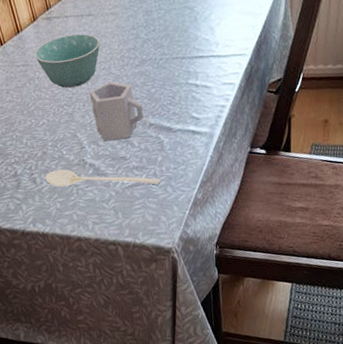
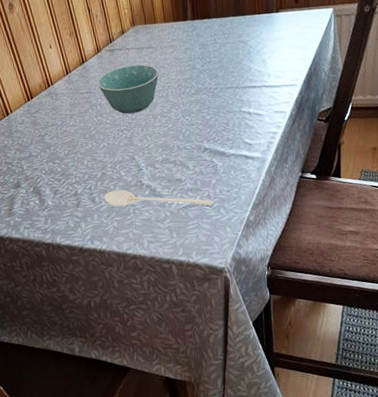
cup: present [89,81,144,142] -> none [147,108,199,164]

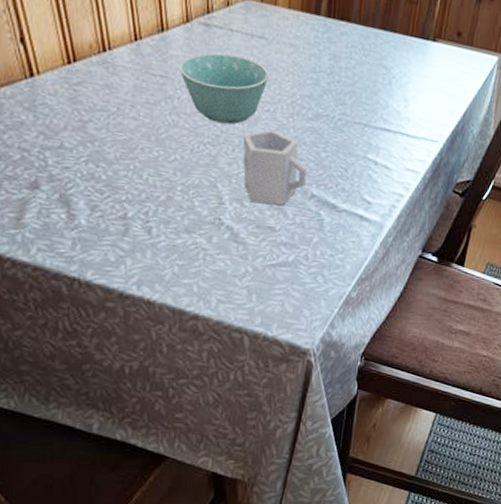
stirrer: present [104,189,214,207] -> none [165,223,312,271]
cup: none [147,108,199,164] -> present [242,129,307,206]

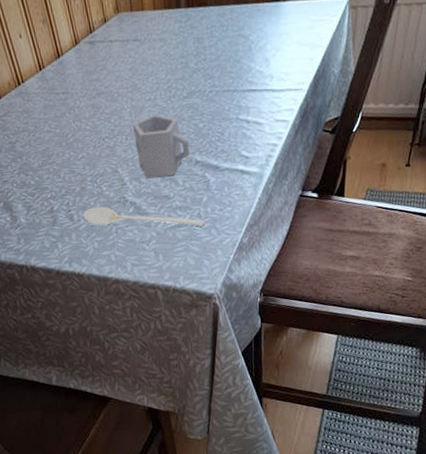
stirrer: none [165,223,312,271] -> present [83,206,205,227]
bowl: present [179,53,269,124] -> none [75,60,146,120]

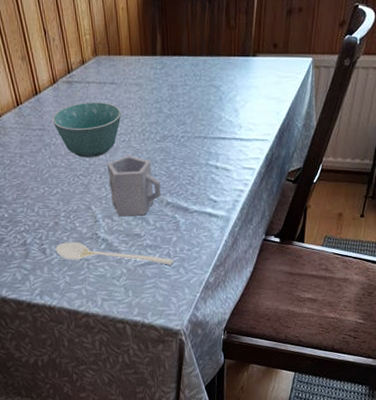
bowl: none [75,60,146,120] -> present [52,101,121,158]

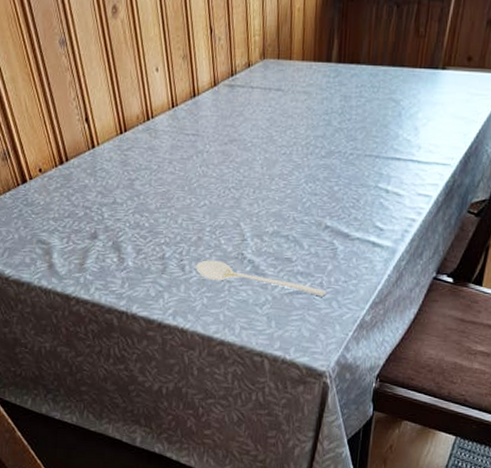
bowl: present [52,101,121,158] -> none [208,108,285,169]
cup: present [106,155,161,217] -> none [262,169,321,238]

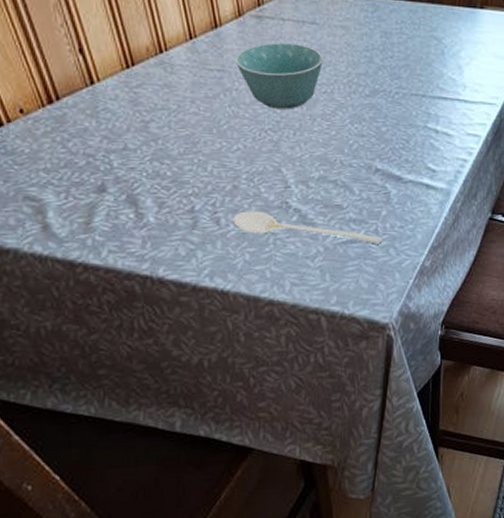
bowl: none [208,108,285,169] -> present [235,42,323,109]

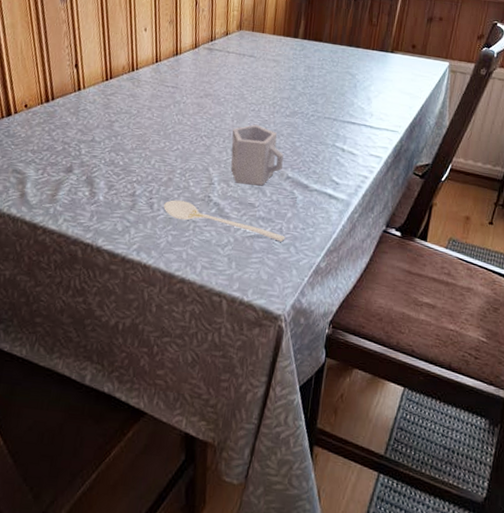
bowl: present [235,42,323,109] -> none [186,69,256,121]
cup: none [302,109,369,183] -> present [230,124,284,186]

